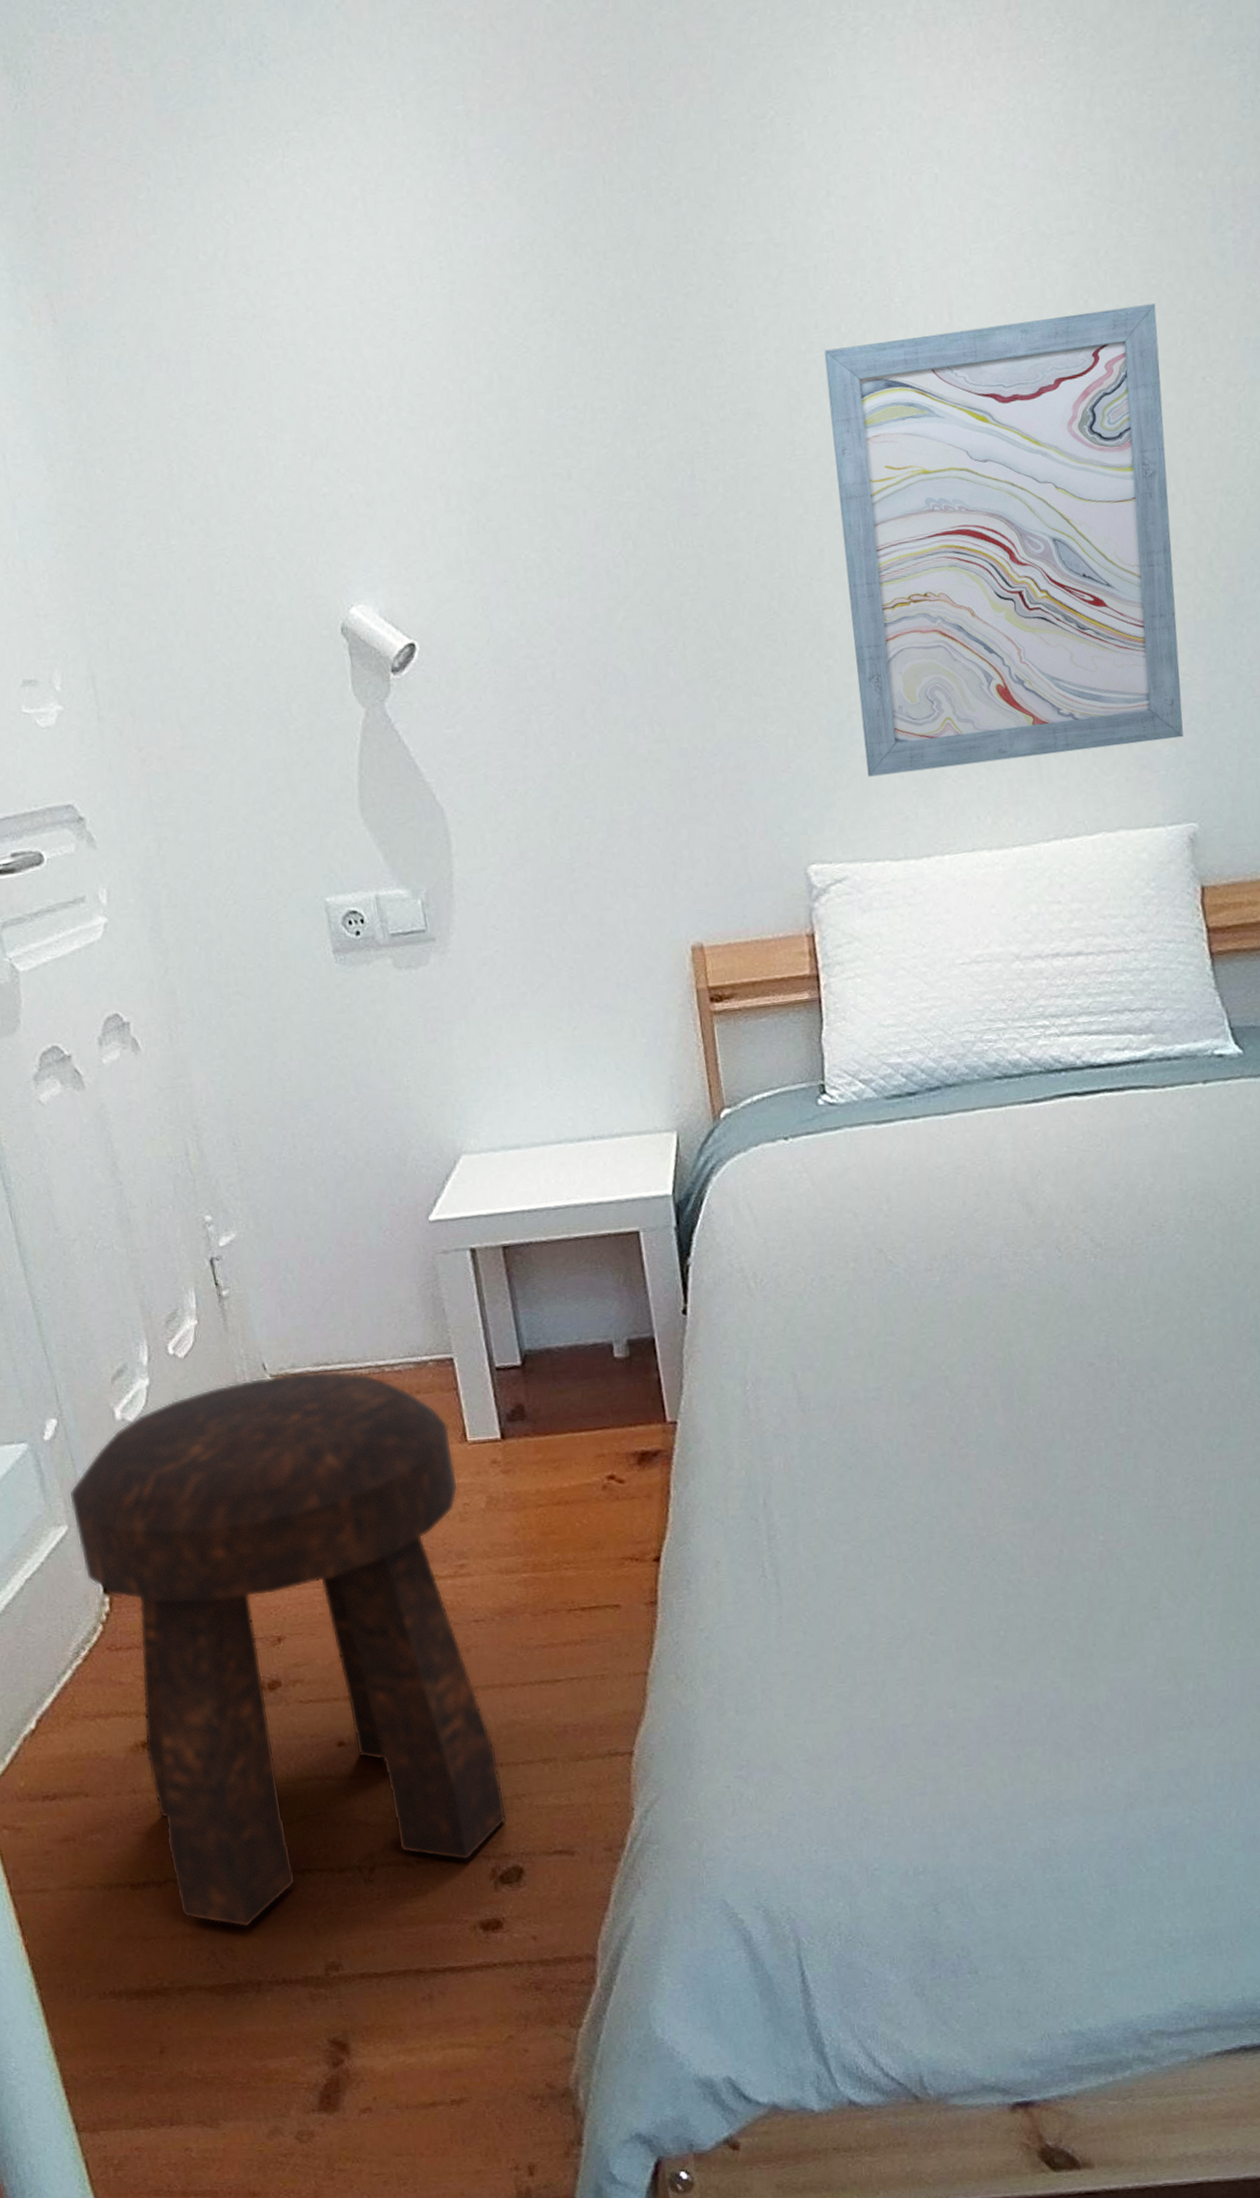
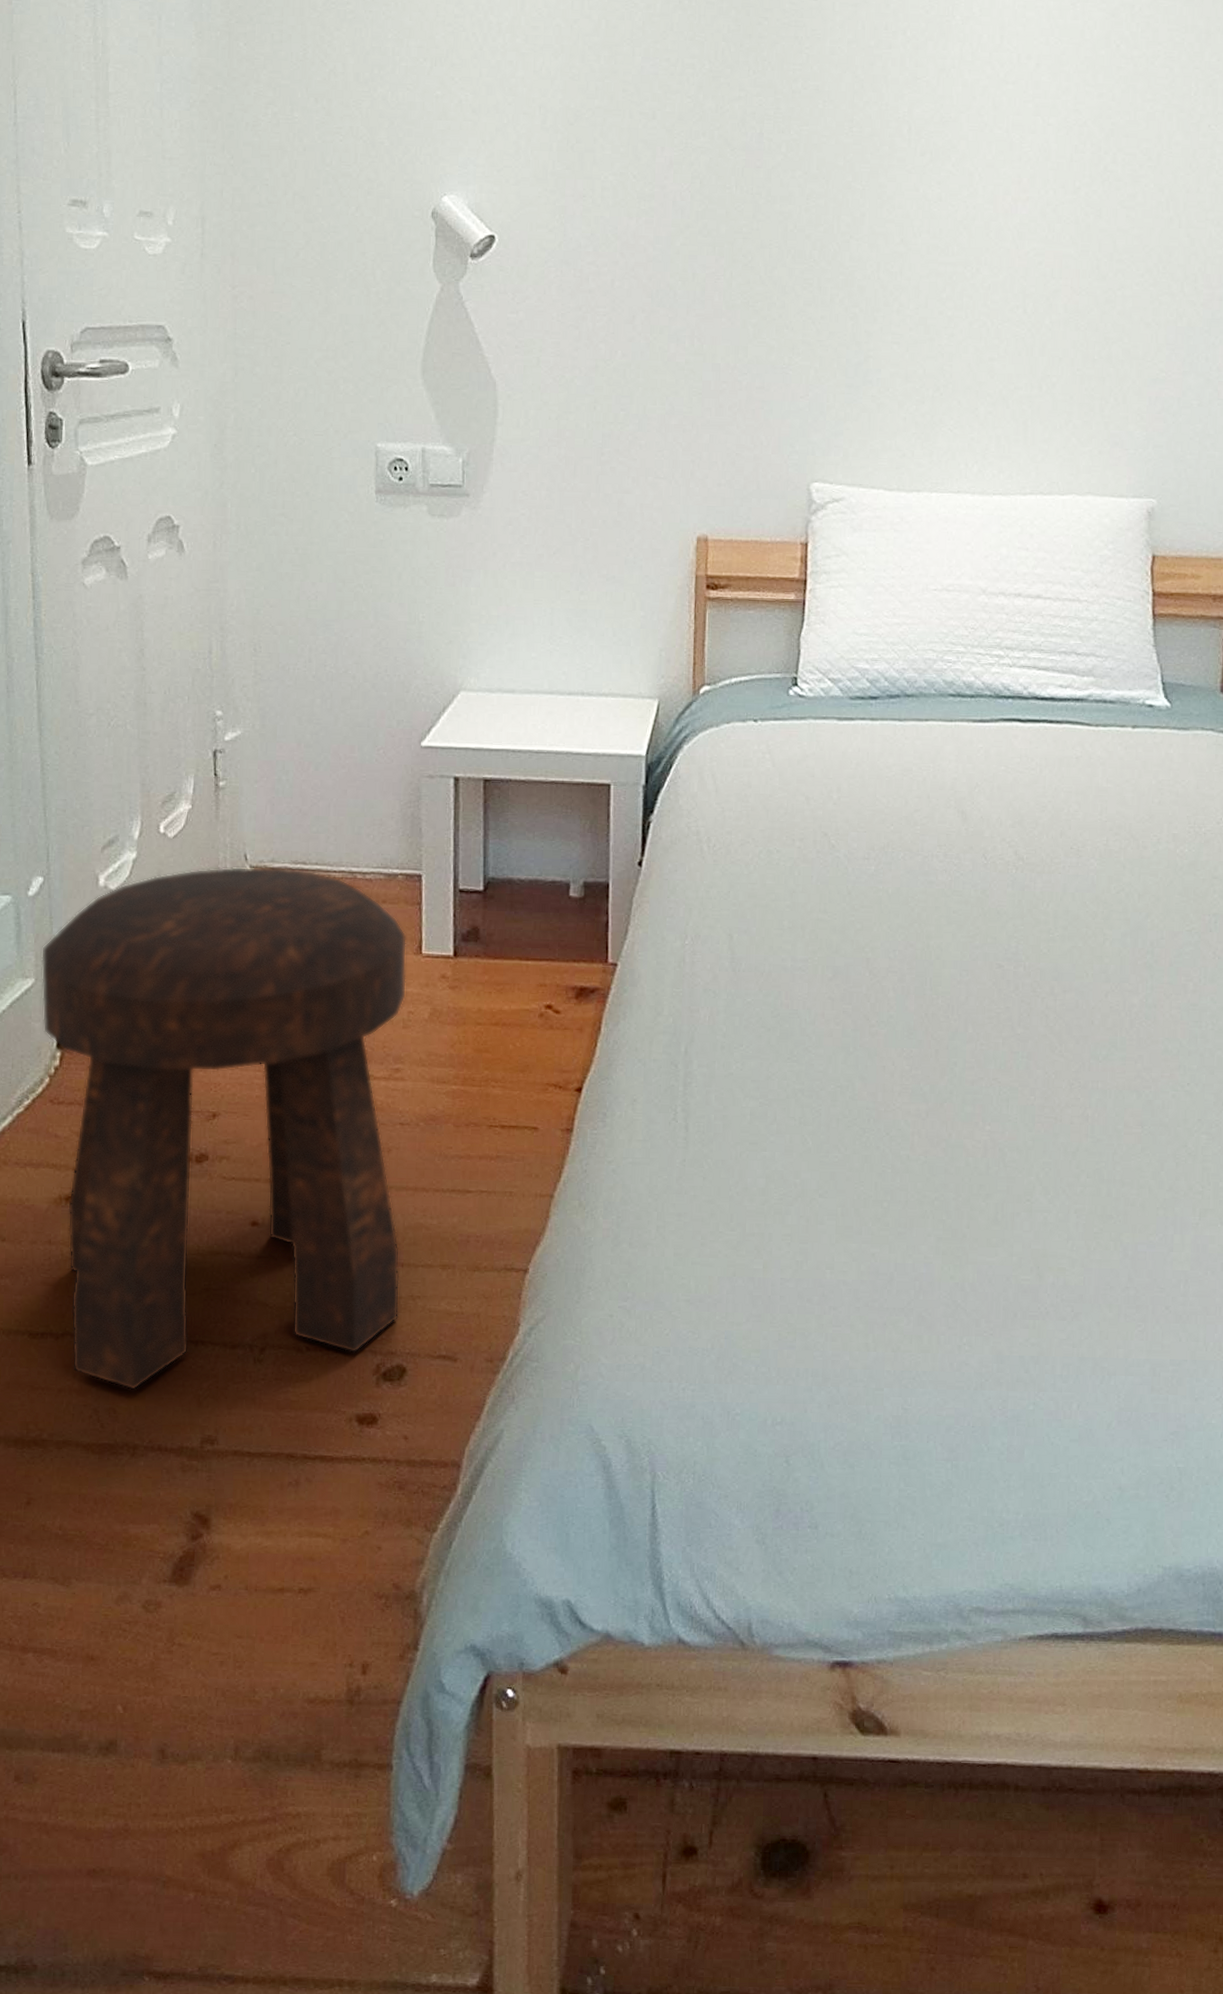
wall art: present [824,303,1184,777] -> none [875,49,1176,424]

